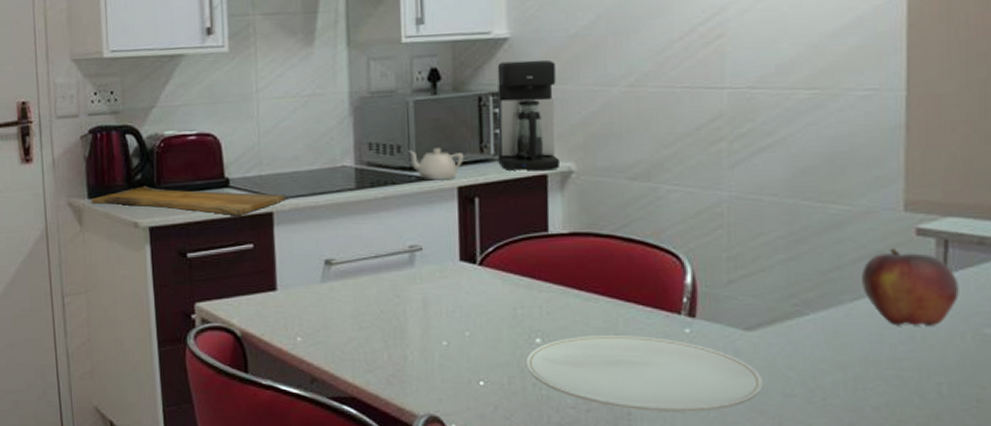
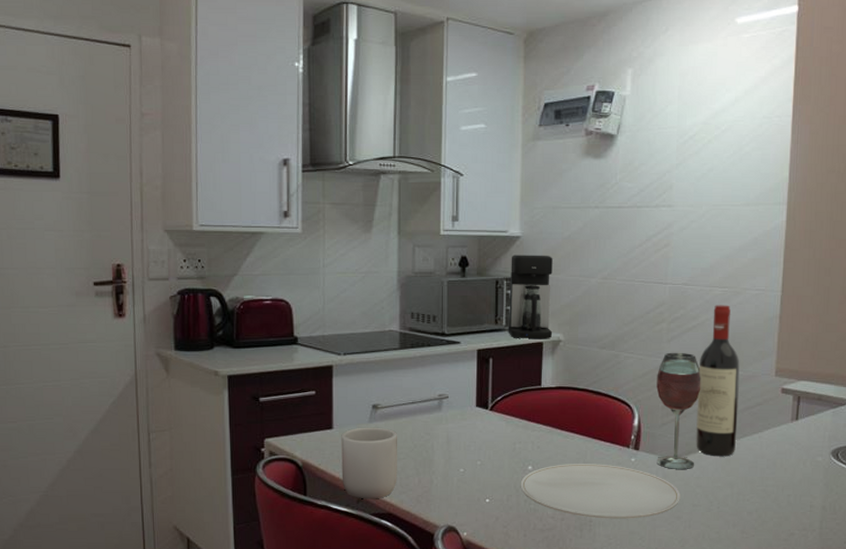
cutting board: present [90,186,286,216] -> none [177,341,344,368]
mug: none [287,288,361,379] -> present [341,427,397,499]
teapot: present [407,148,465,181] -> none [441,319,483,344]
wineglass: none [716,181,786,344] -> present [656,352,702,469]
wine bottle: none [781,113,848,326] -> present [696,305,740,456]
fruit: present [862,248,959,326] -> none [746,402,805,456]

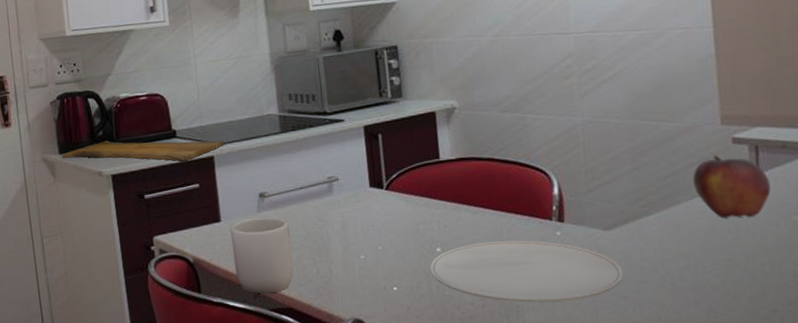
cutting board: none [177,341,344,368] -> present [61,140,224,162]
coffee maker: present [508,255,553,339] -> none [388,18,445,110]
wineglass: present [656,352,702,469] -> none [573,107,635,241]
wine bottle: present [696,305,740,456] -> none [623,49,684,223]
fruit: none [746,402,805,456] -> present [693,155,771,218]

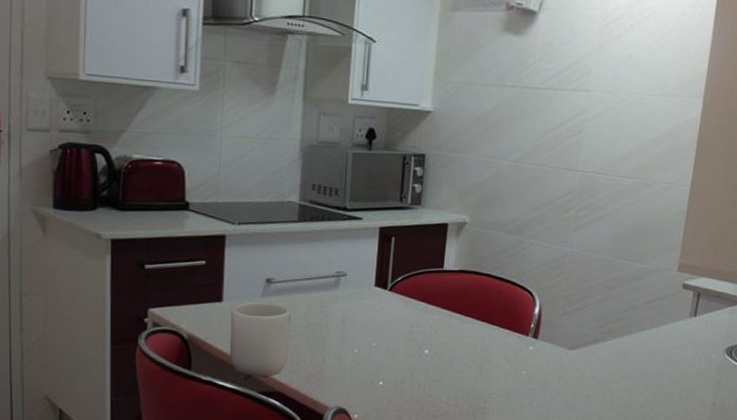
cutting board: present [61,140,224,162] -> none [56,202,238,236]
plate: present [429,240,623,303] -> none [415,349,576,408]
fruit: present [693,155,771,218] -> none [645,297,702,351]

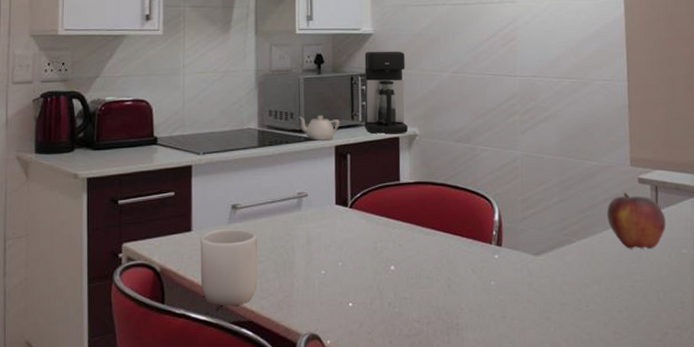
teapot: none [343,192,388,221] -> present [298,115,340,141]
coffee maker: none [412,130,464,221] -> present [364,51,408,134]
fruit: none [645,297,702,351] -> present [607,192,666,249]

